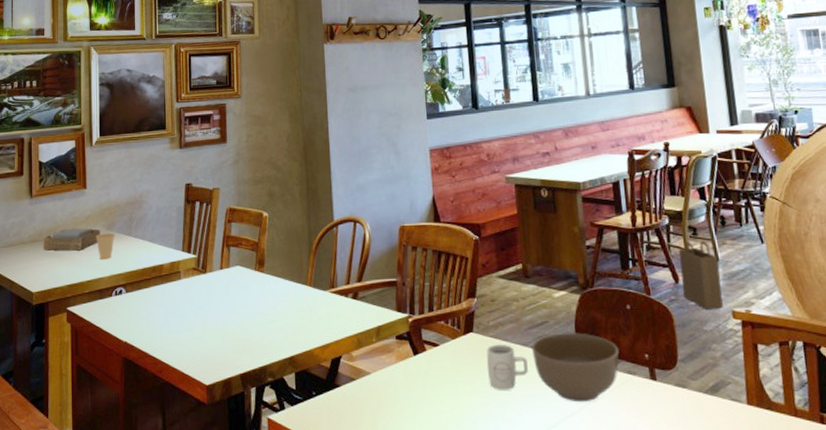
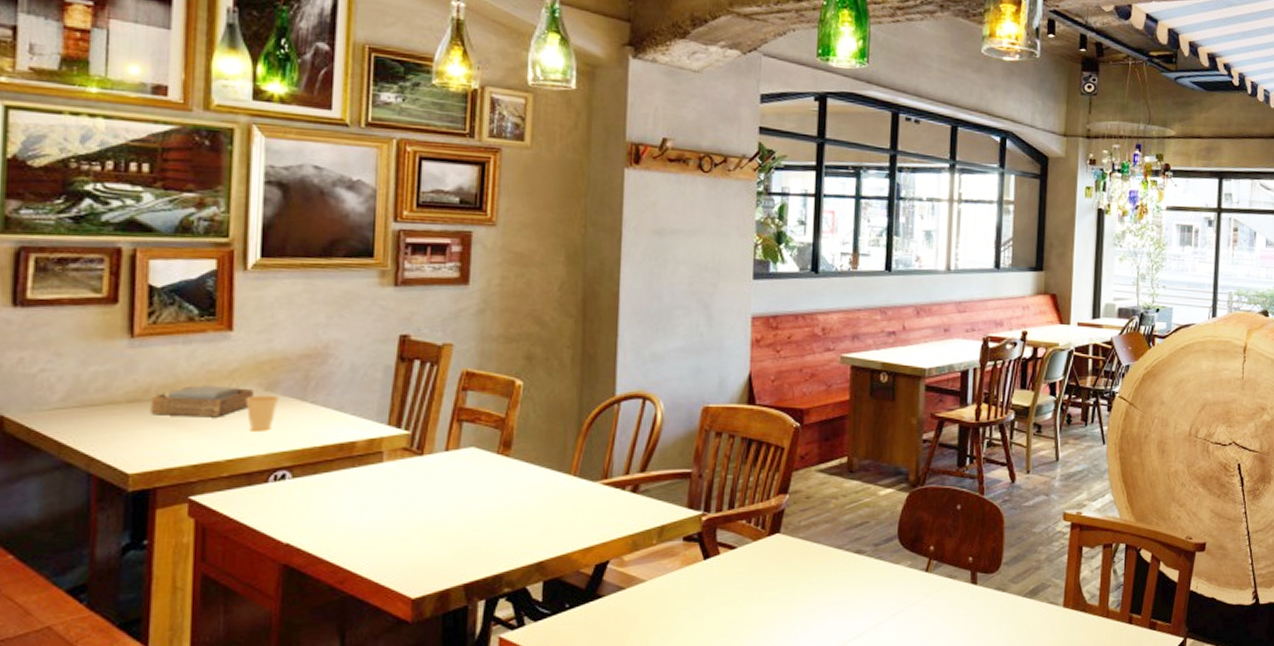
mug: present [486,344,528,390] -> none [791,546,839,598]
bowl: present [531,331,619,402] -> none [846,533,942,609]
shopping bag: present [679,241,723,309] -> none [1018,440,1058,511]

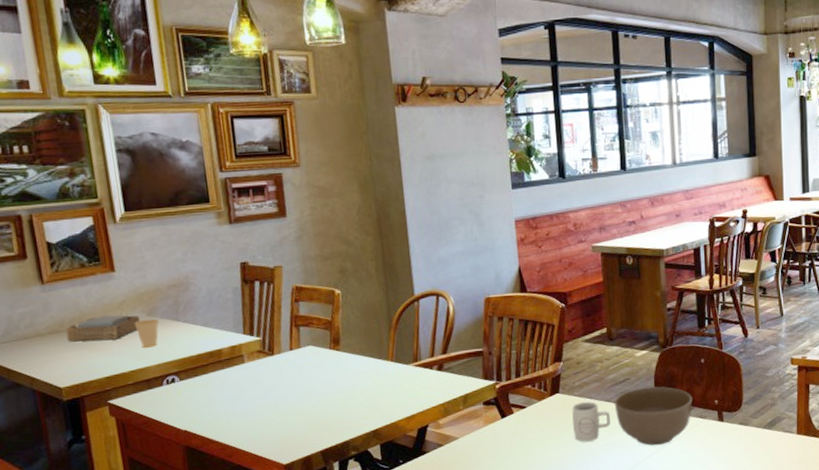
mug: none [791,546,839,598] -> present [571,401,611,442]
bowl: none [846,533,942,609] -> present [614,386,693,446]

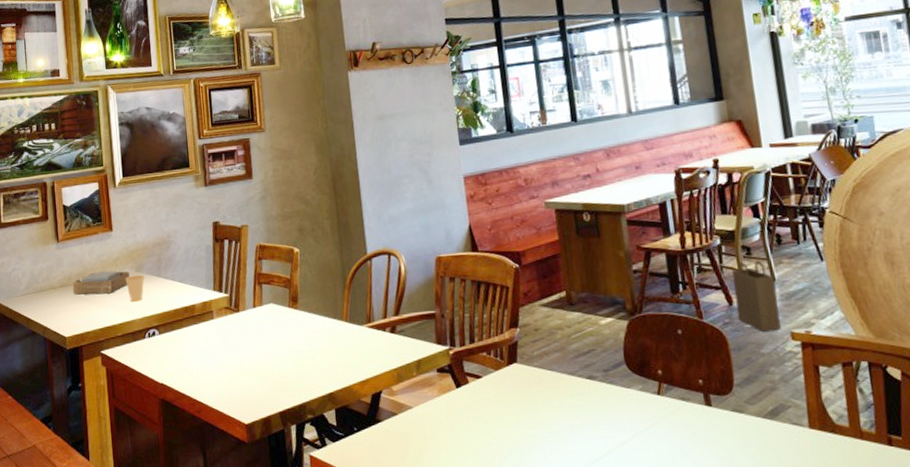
mug: present [571,401,611,442] -> none [531,373,576,421]
bowl: present [614,386,693,446] -> none [578,359,672,431]
shopping bag: none [750,299,784,358] -> present [732,261,781,332]

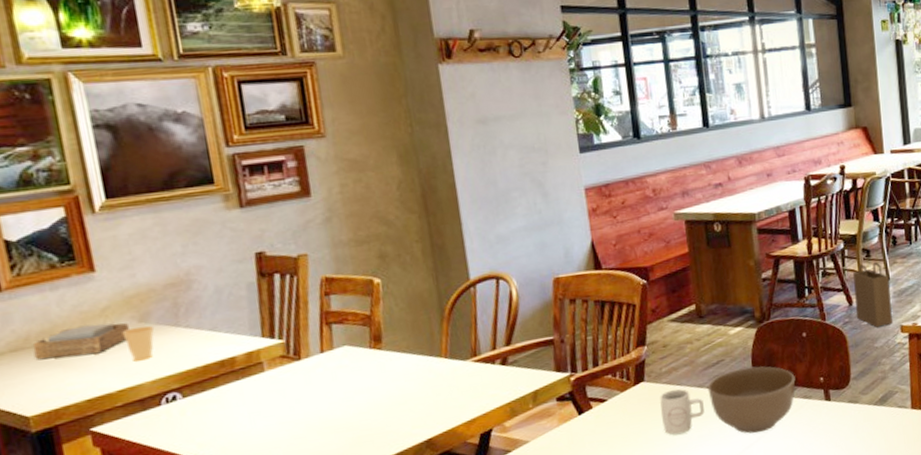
mug: none [531,373,576,421] -> present [659,389,705,435]
bowl: none [578,359,672,431] -> present [707,366,796,434]

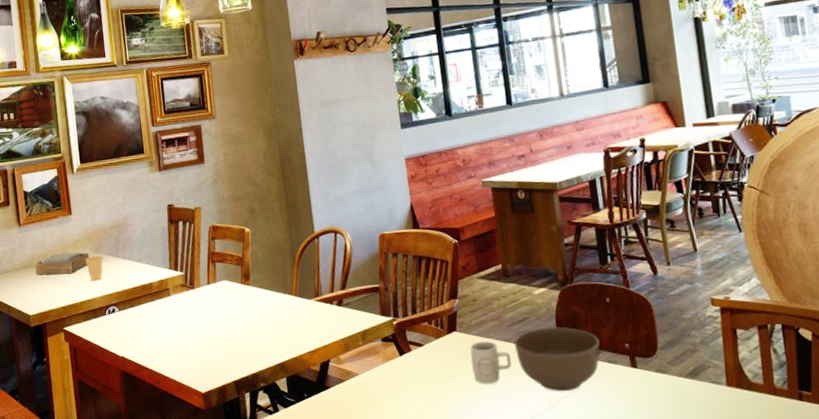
shopping bag: present [853,262,892,328] -> none [657,233,702,298]

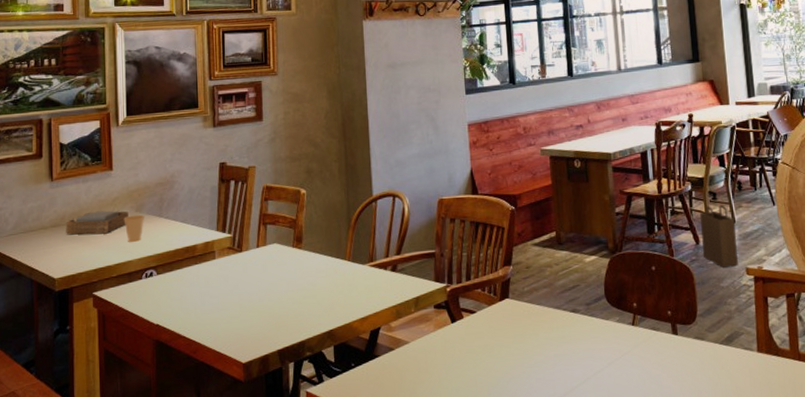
mug: present [469,341,512,384] -> none [521,308,560,352]
bowl: present [513,326,600,392] -> none [563,293,645,359]
shopping bag: none [657,233,702,298] -> present [700,205,738,268]

